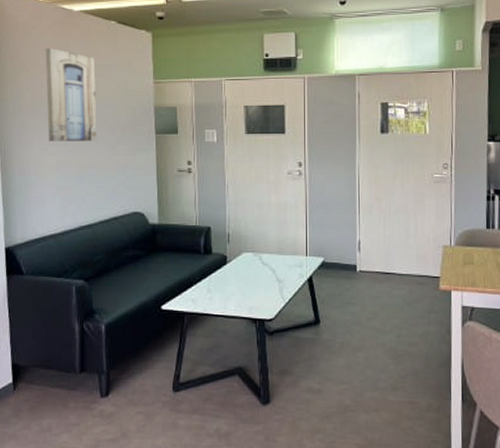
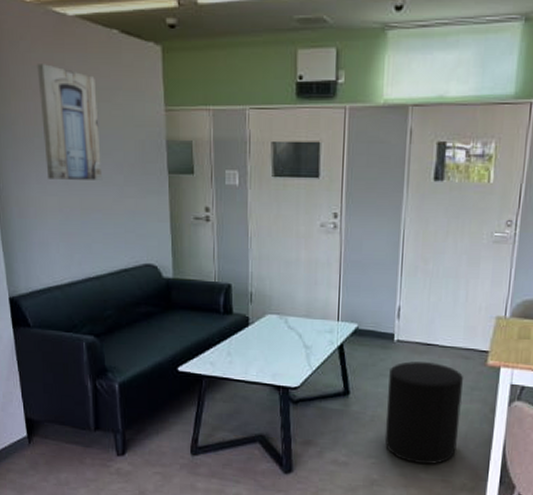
stool: none [354,289,421,387] -> present [384,361,463,465]

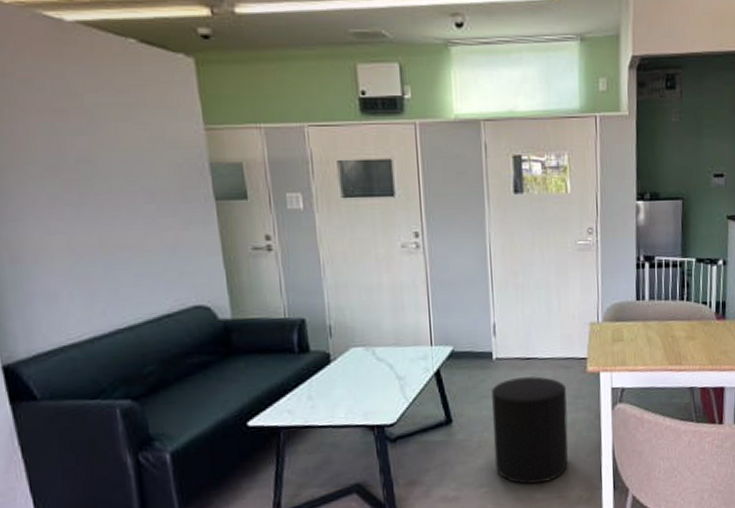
wall art: present [37,64,103,180] -> none [25,77,129,214]

